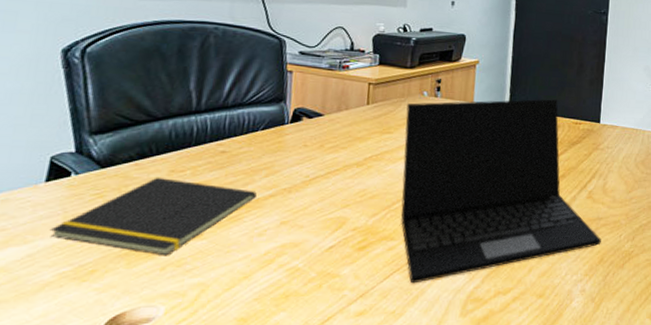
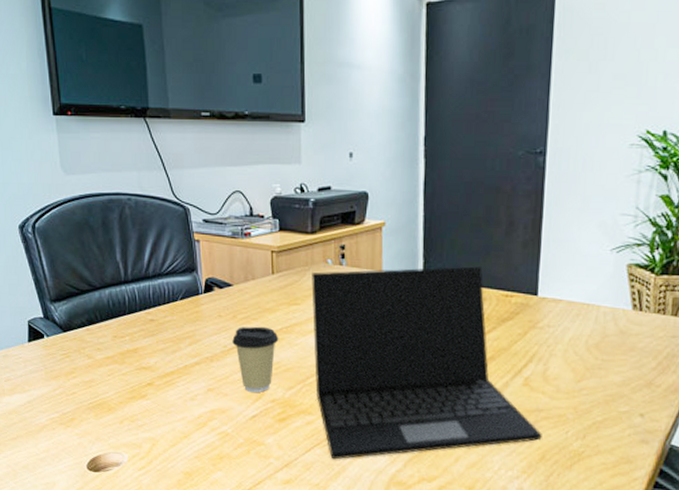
notepad: present [49,177,257,256] -> none [38,341,184,412]
coffee cup: none [316,155,368,222] -> present [232,326,279,392]

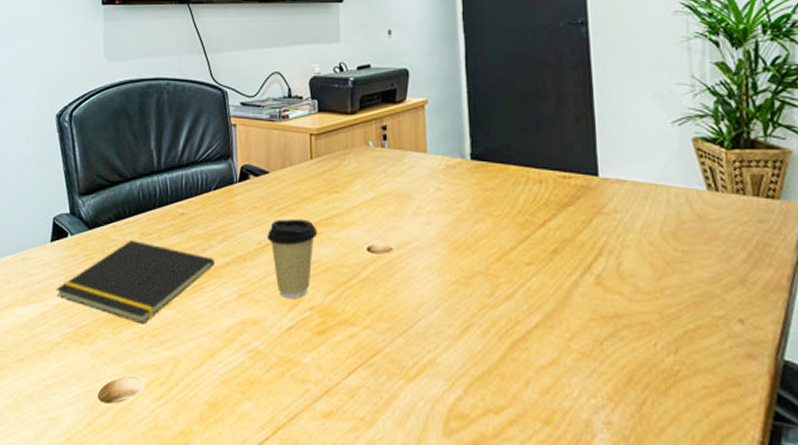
notepad: none [38,341,184,412] -> present [56,239,214,325]
laptop: present [311,266,542,460] -> none [352,145,626,384]

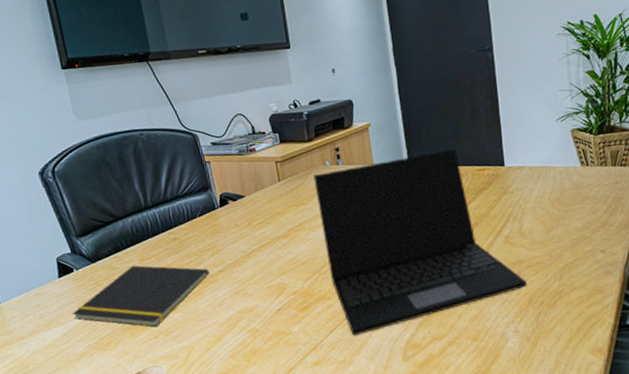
coffee cup: present [267,218,318,298] -> none [250,228,292,289]
laptop: none [352,145,626,384] -> present [313,149,527,336]

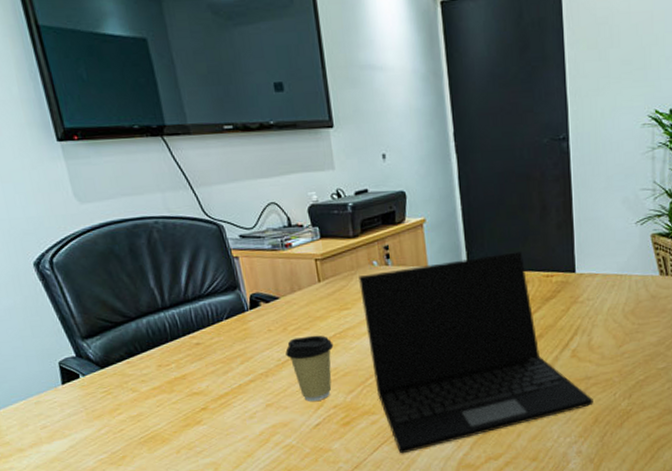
notepad: present [72,265,209,328] -> none [79,372,238,441]
coffee cup: none [250,228,292,289] -> present [285,335,334,401]

